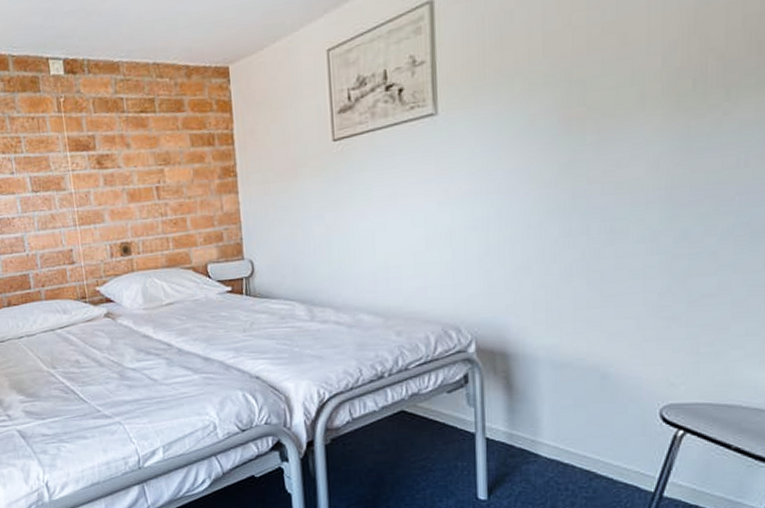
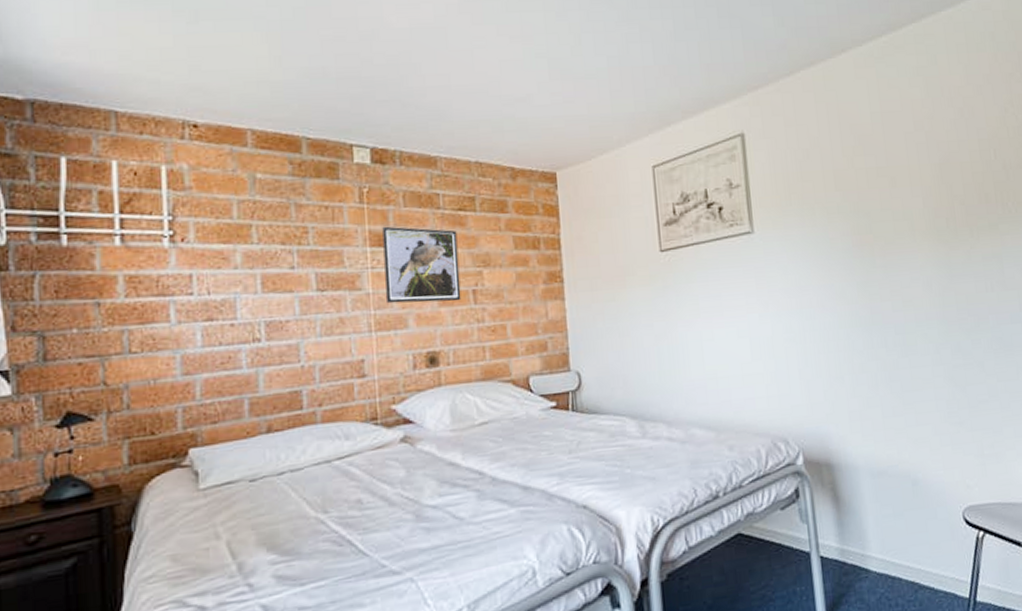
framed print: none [78,131,147,202] -> present [382,226,461,304]

